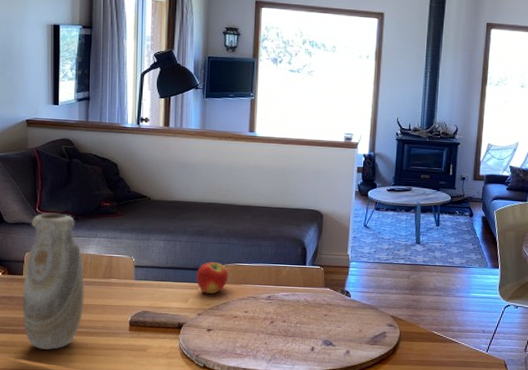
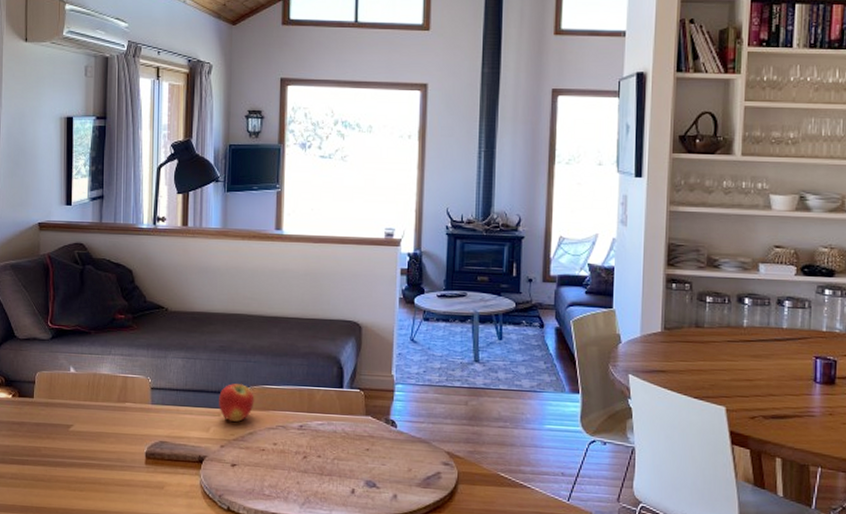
vase: present [22,213,84,350] -> none [32,326,98,485]

